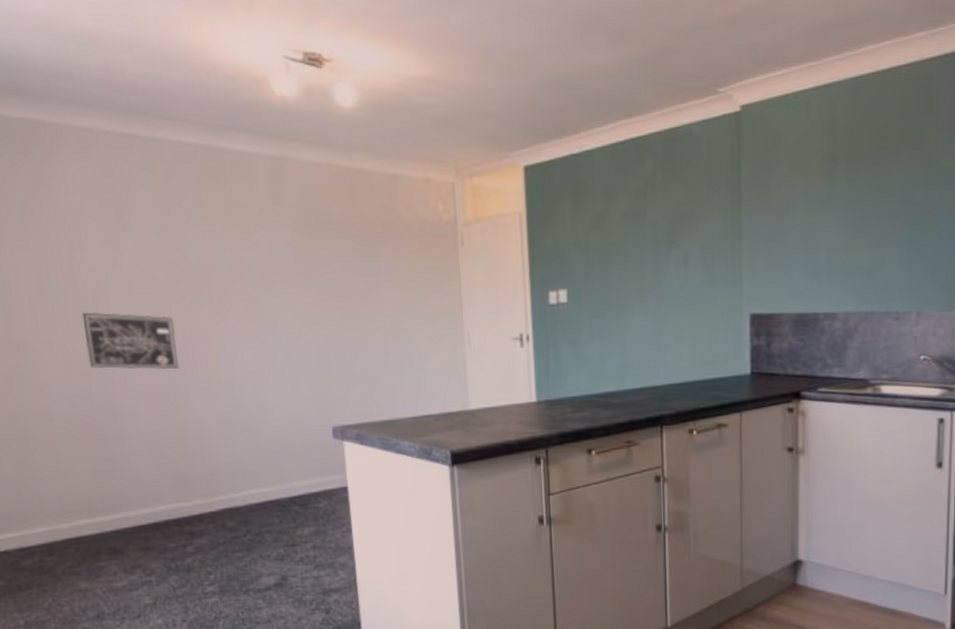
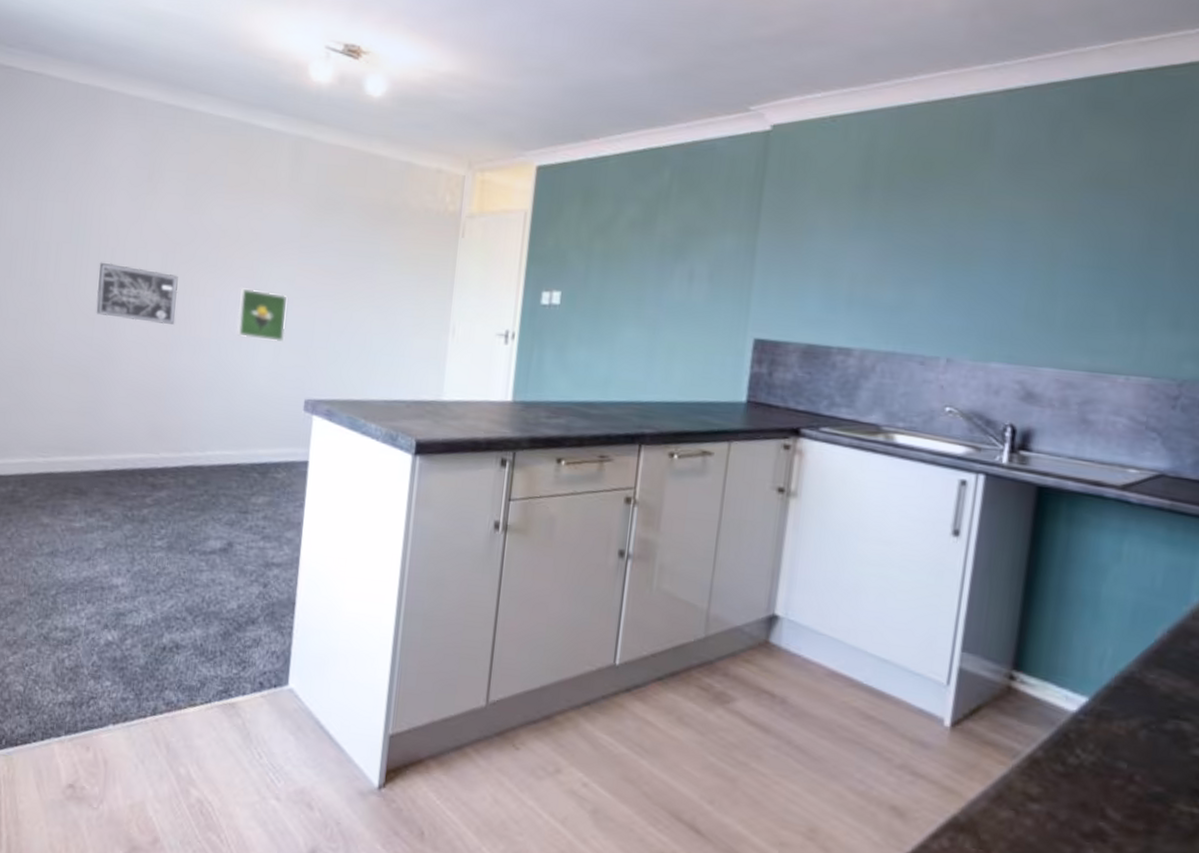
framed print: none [243,322,299,373] -> present [237,288,288,343]

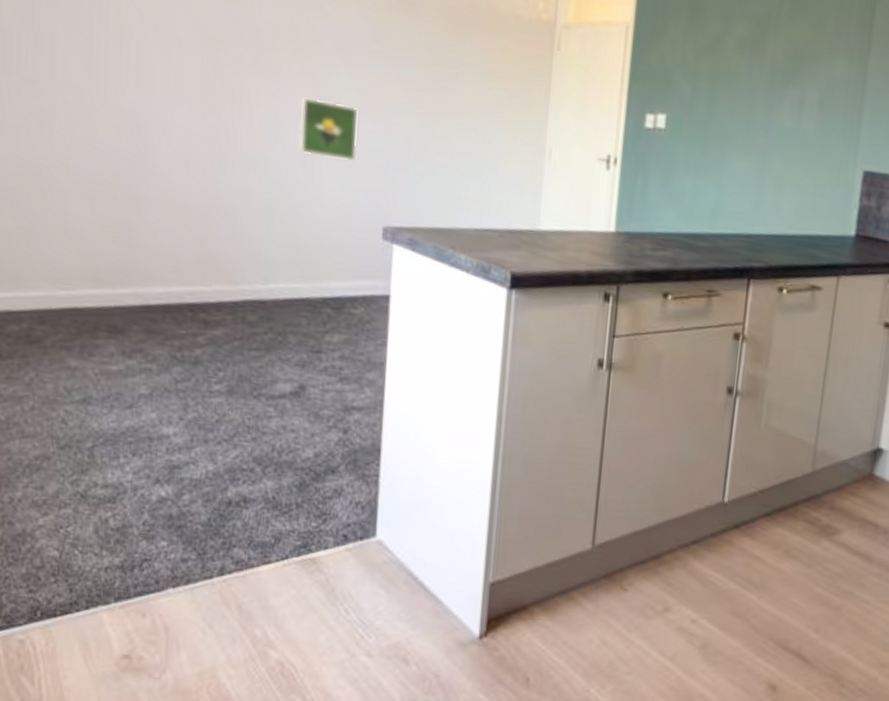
wall art: present [96,262,178,325] -> none [121,59,224,137]

